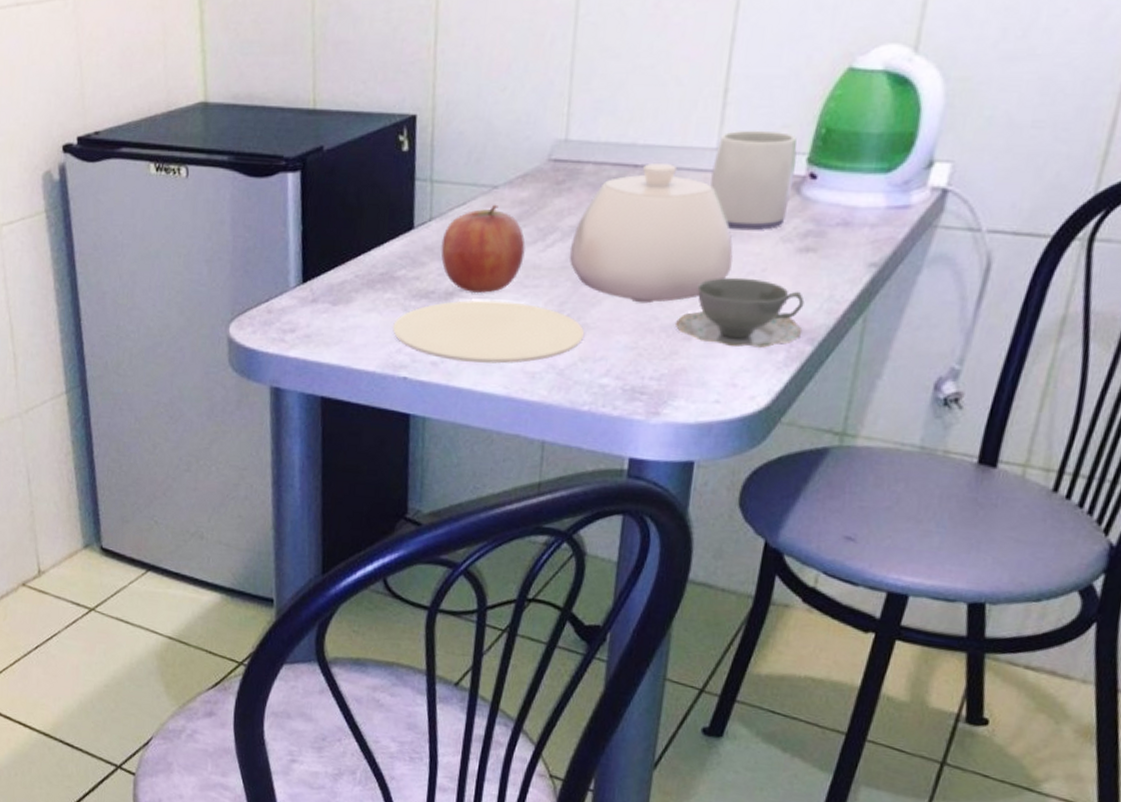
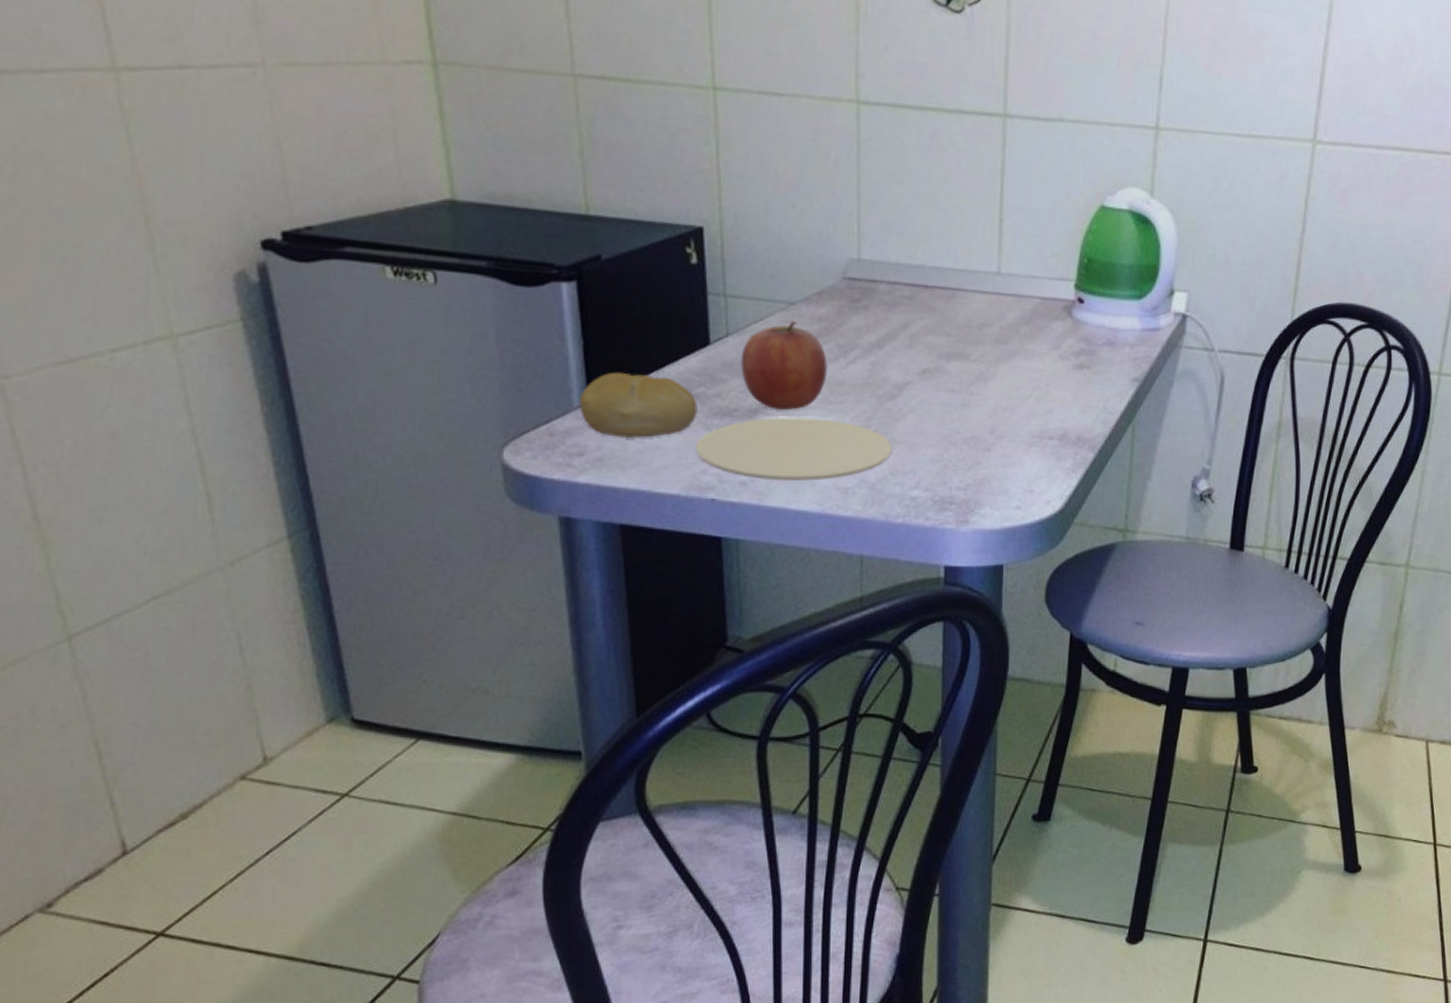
bread roll: none [295,255,398,318] -> present [580,372,698,439]
sugar bowl: present [569,162,733,304] -> none [871,284,1020,418]
teacup: present [674,277,805,349] -> none [974,392,1084,457]
mug: present [710,130,797,230] -> none [995,257,1065,348]

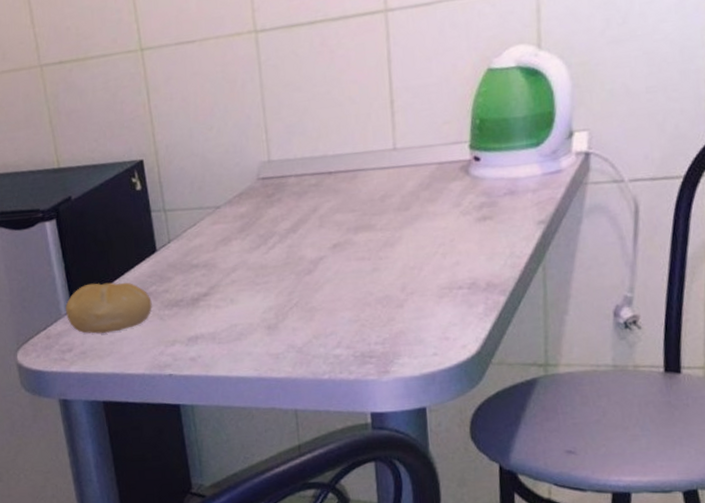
plate: present [694,417,893,481] -> none [152,298,314,355]
fruit: present [741,320,827,411] -> none [181,221,252,297]

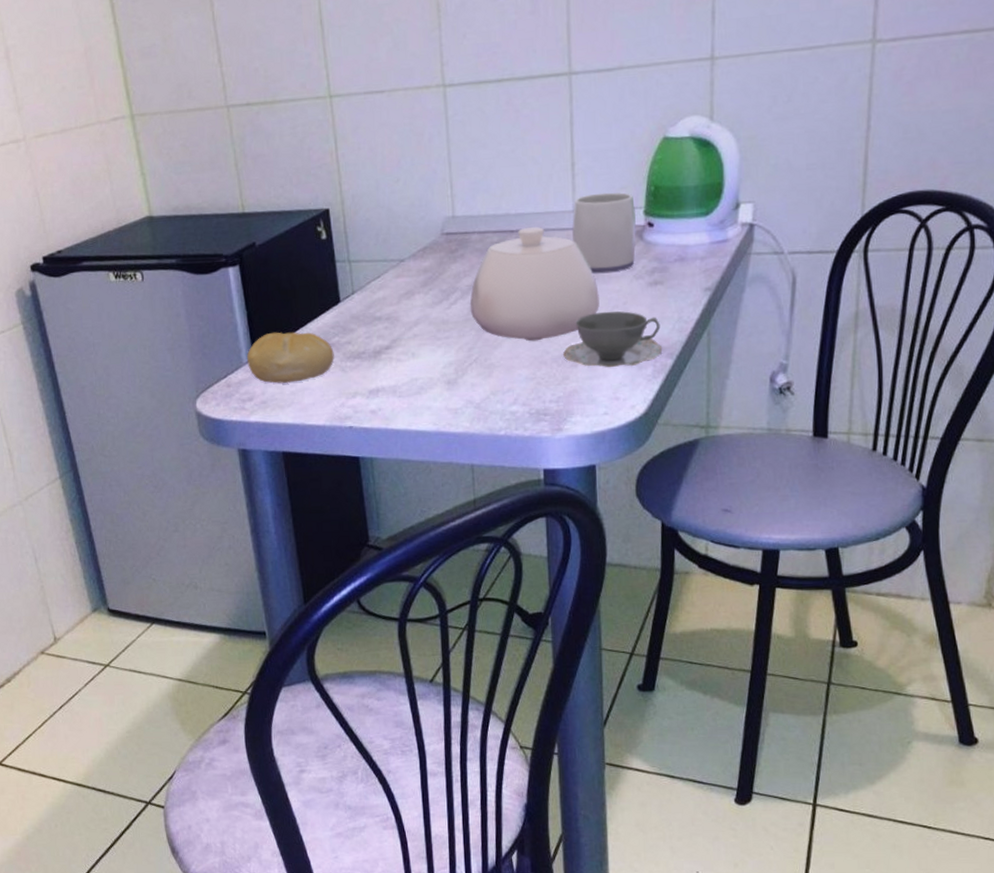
sugar bowl: none [288,166,425,283] -> present [469,226,600,342]
teacup: none [387,248,494,307] -> present [562,311,663,367]
mug: none [393,127,462,211] -> present [572,192,636,273]

